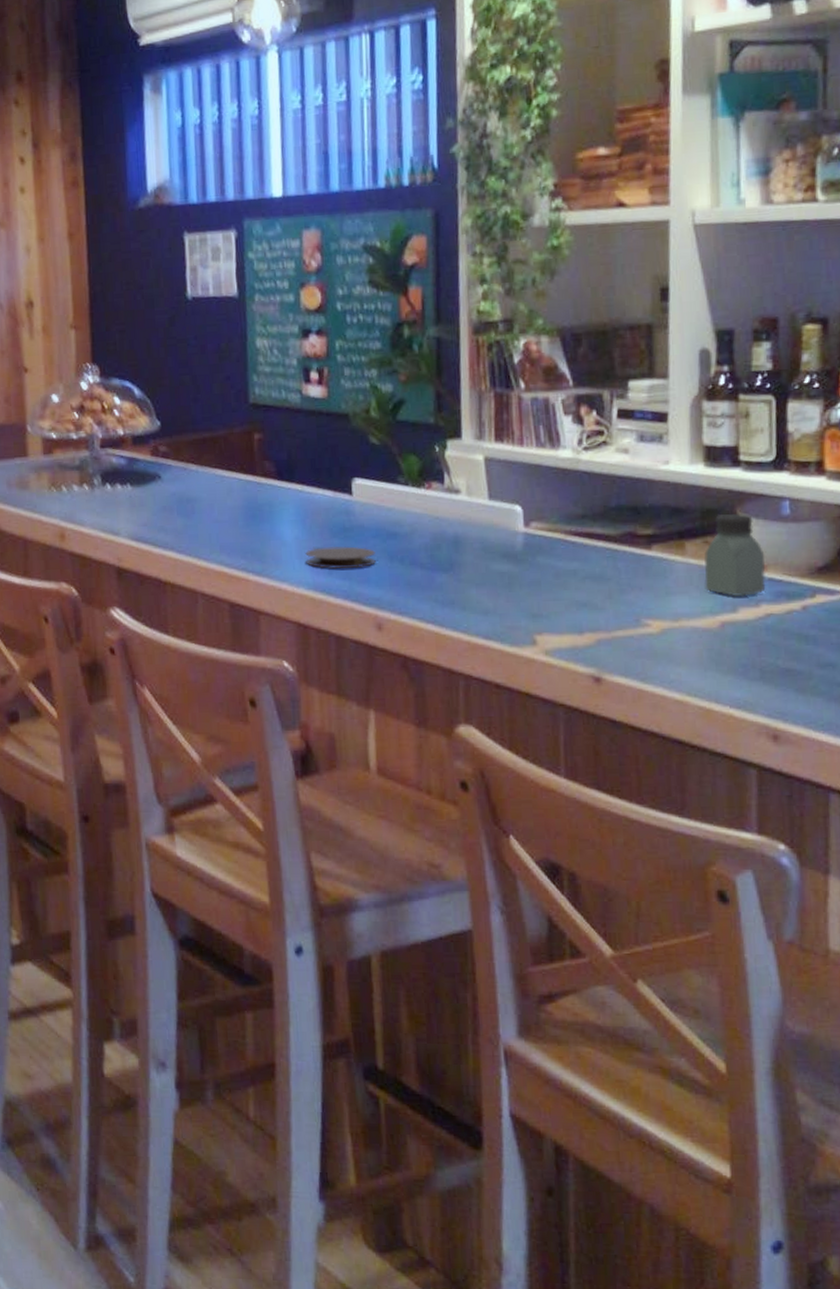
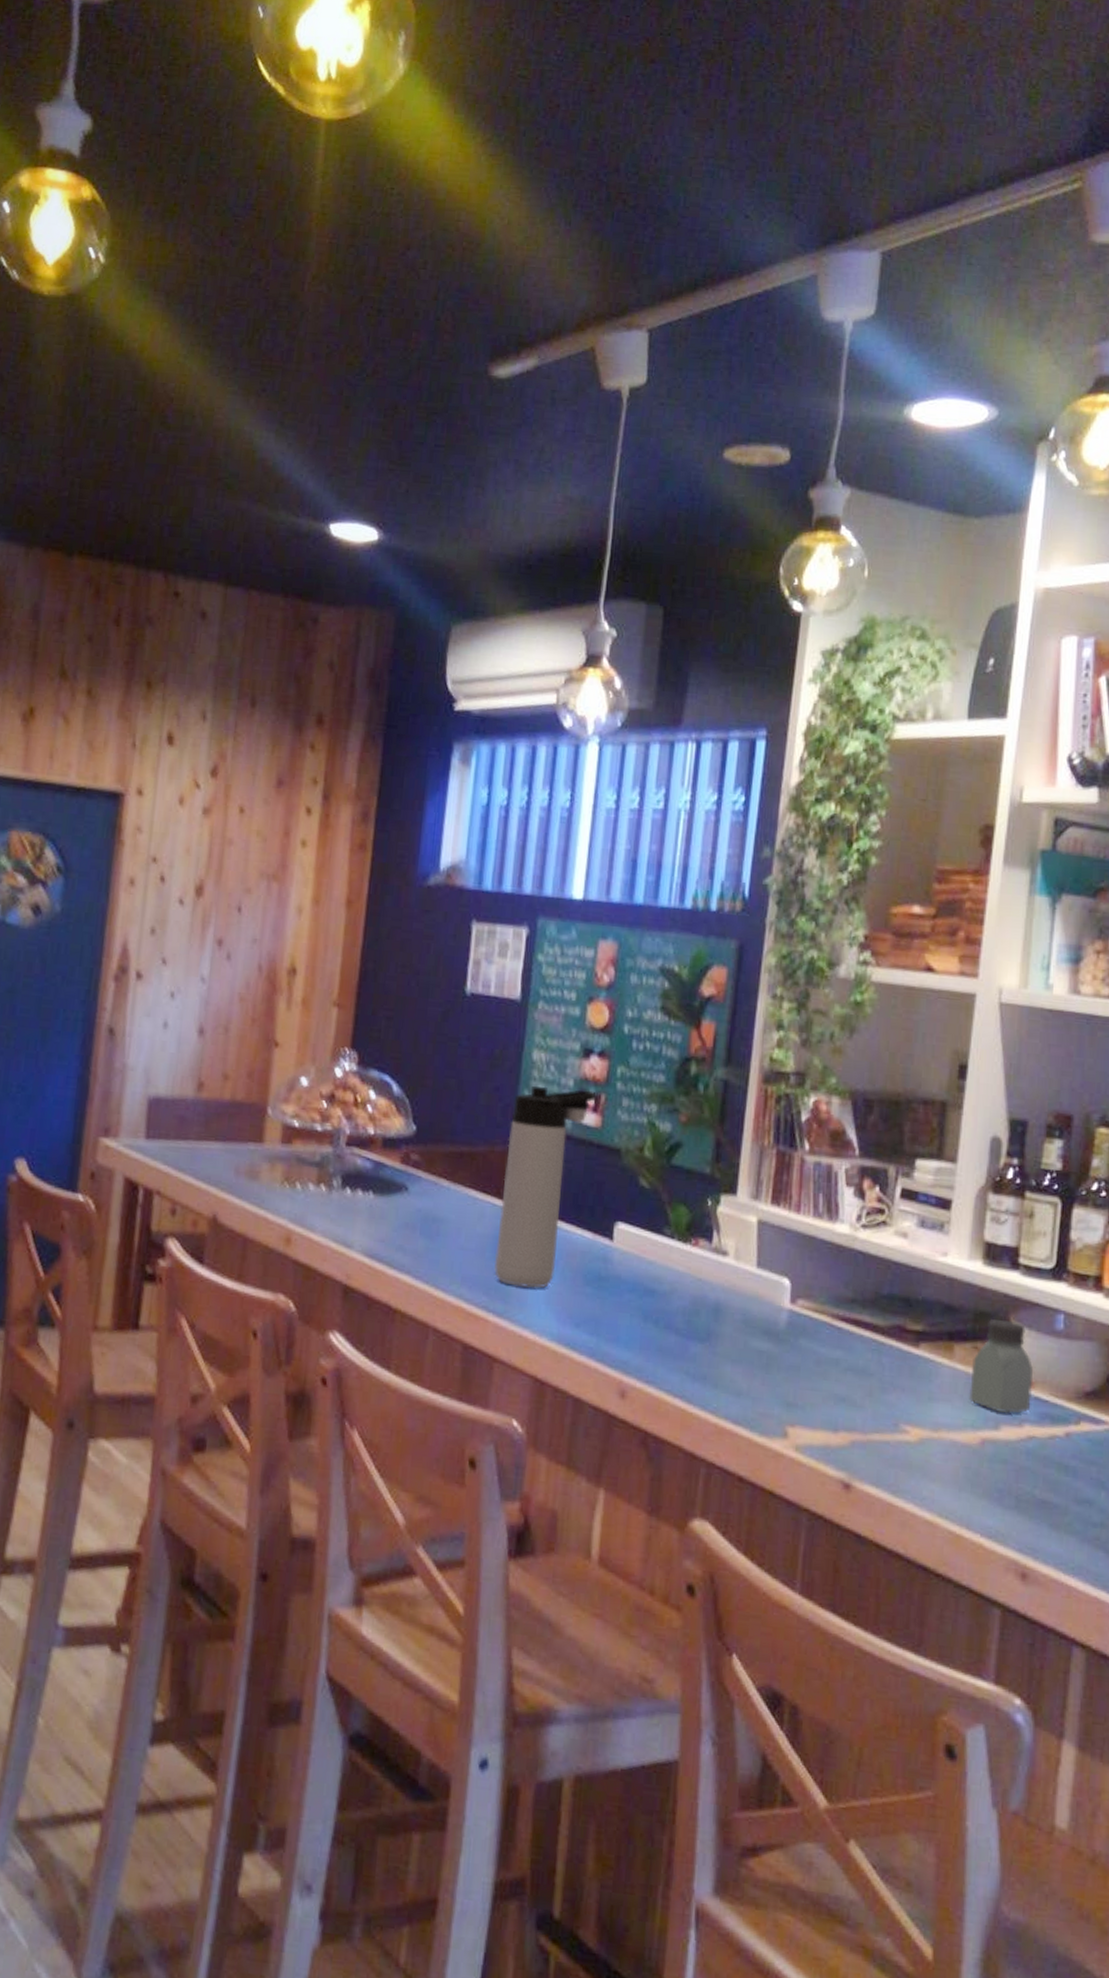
thermos bottle: none [244,366,320,547] -> present [494,1086,597,1288]
coaster: present [305,546,376,570] -> none [553,1294,629,1325]

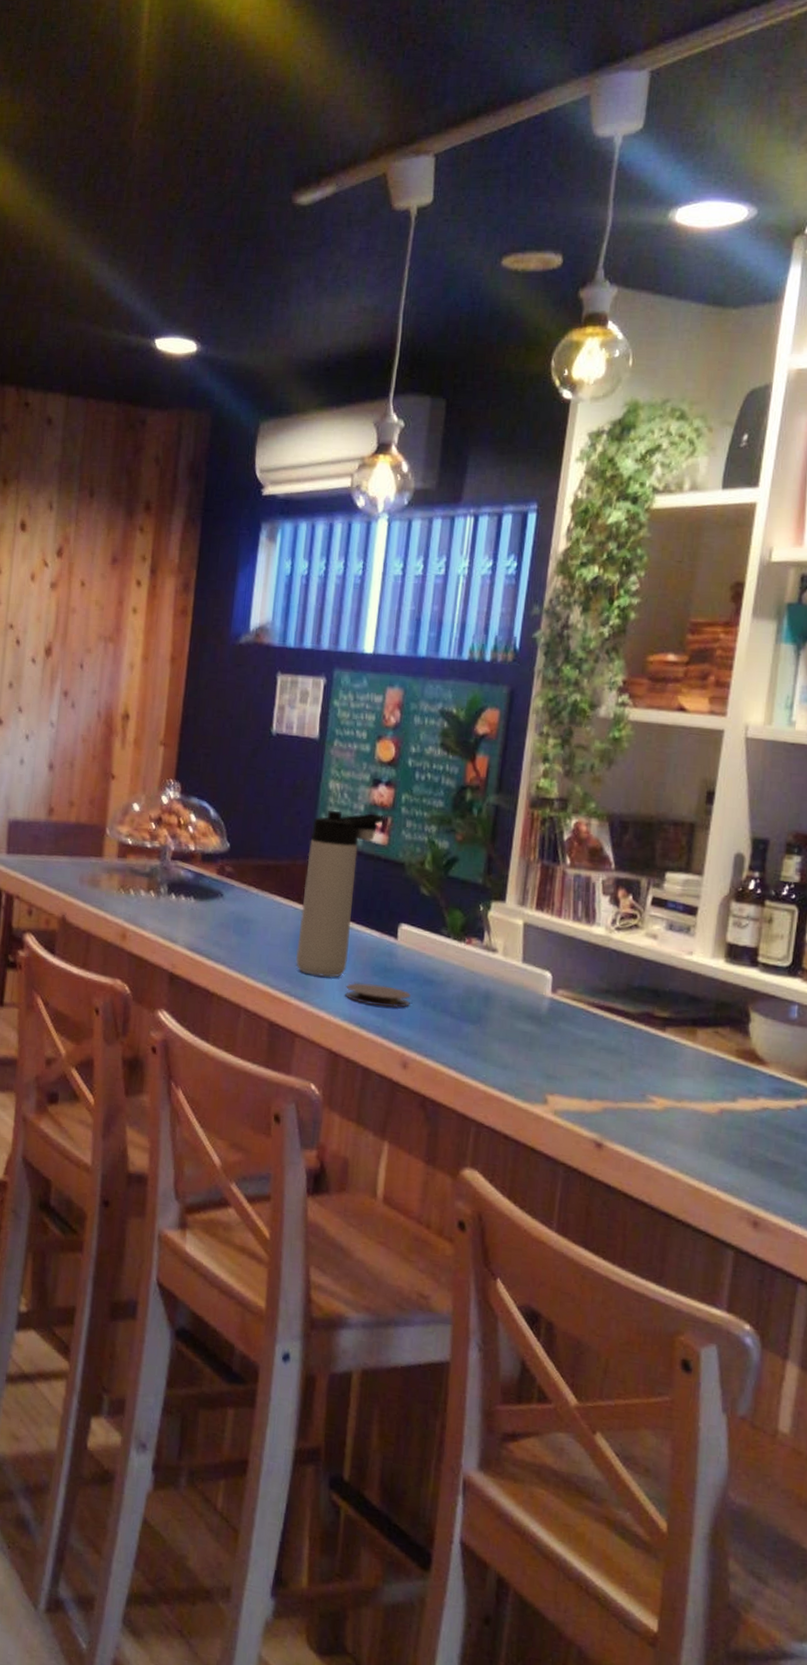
coaster: none [553,1294,629,1325] -> present [345,982,411,1008]
saltshaker: present [969,1319,1034,1414] -> none [710,1009,769,1089]

